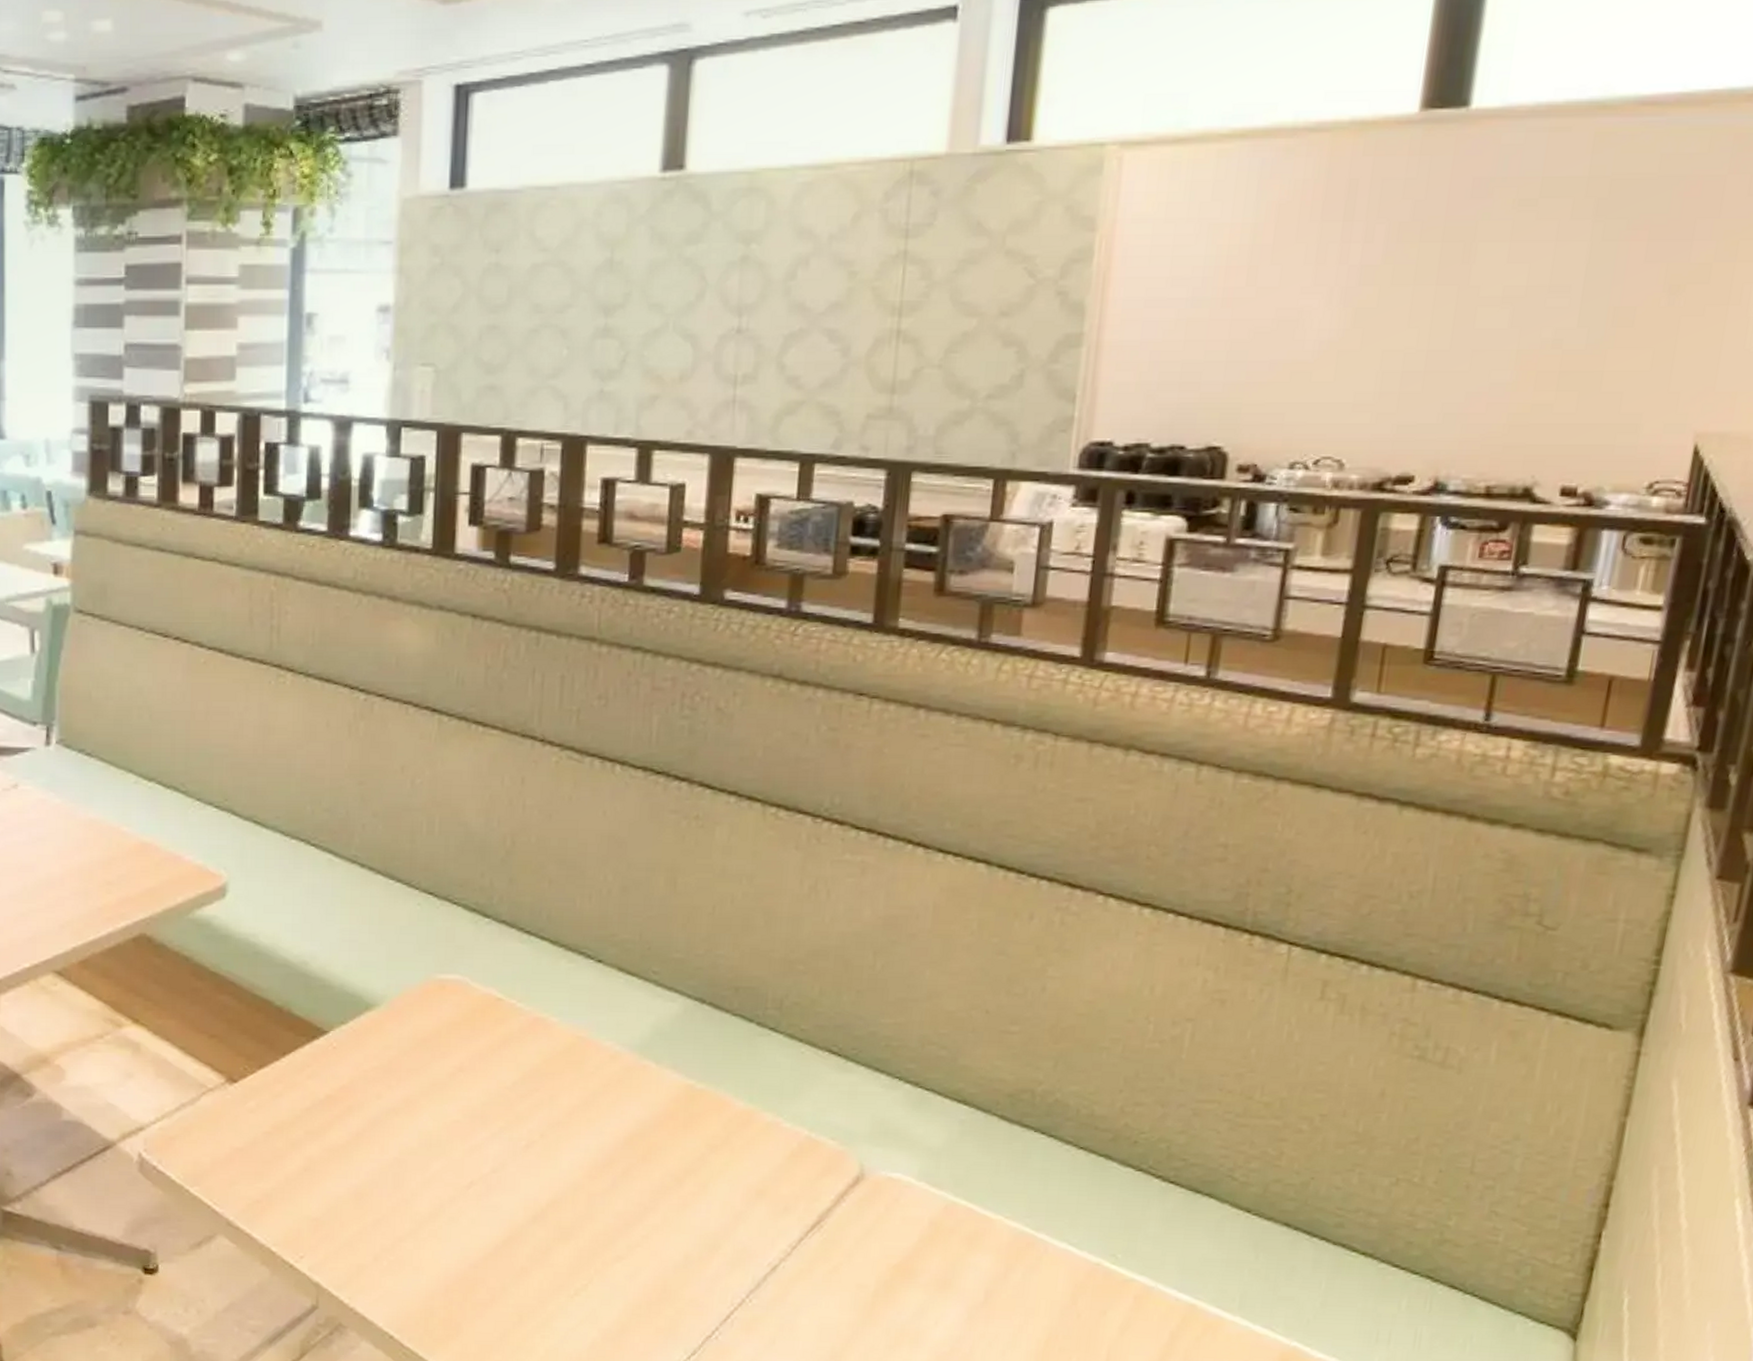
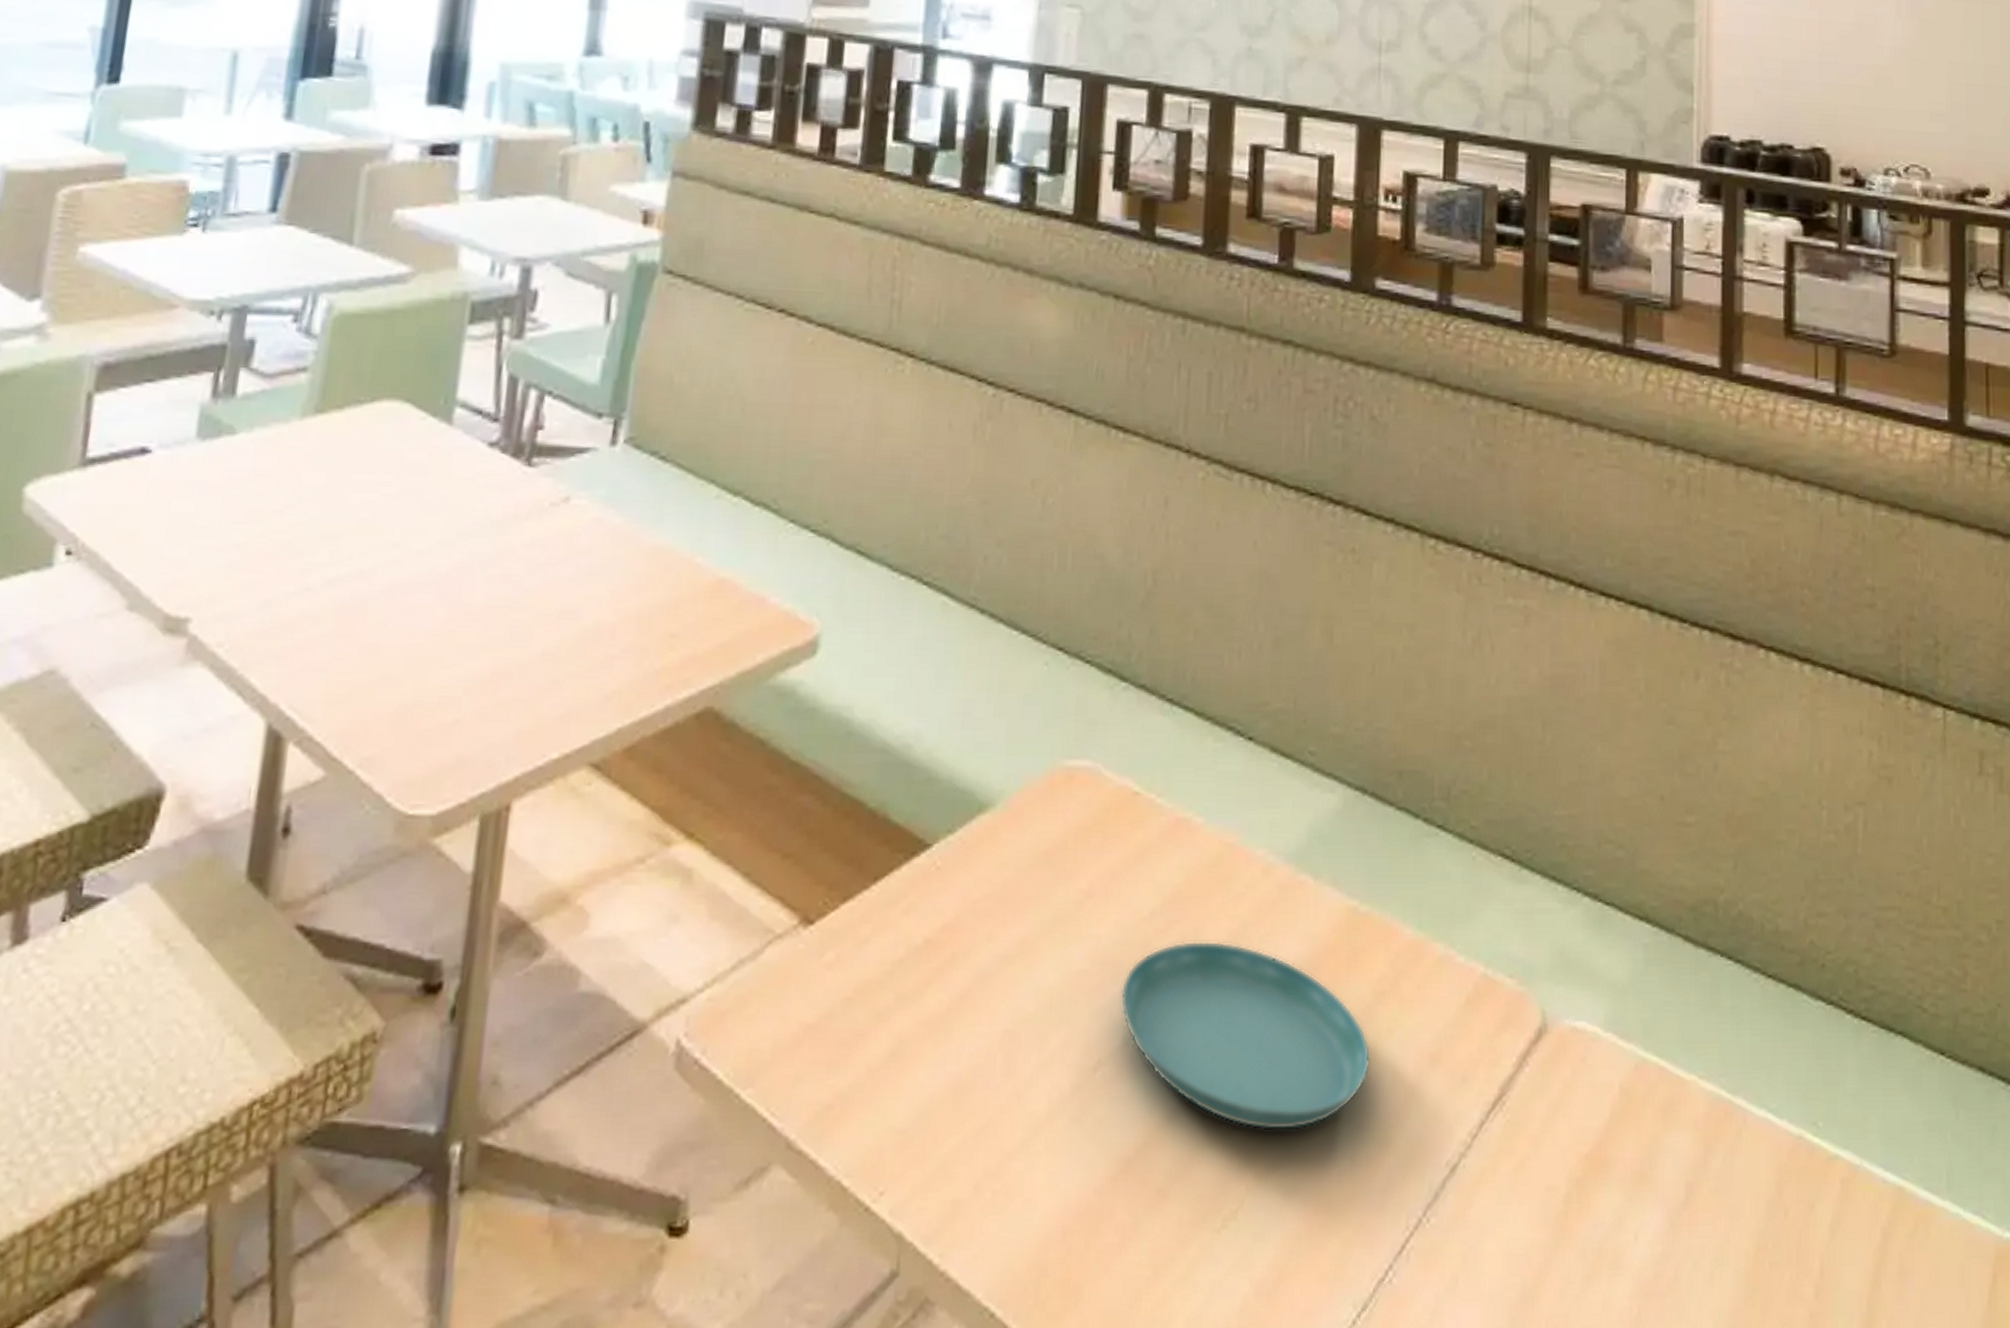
saucer: none [488,1103,704,1235] -> present [1119,940,1371,1131]

